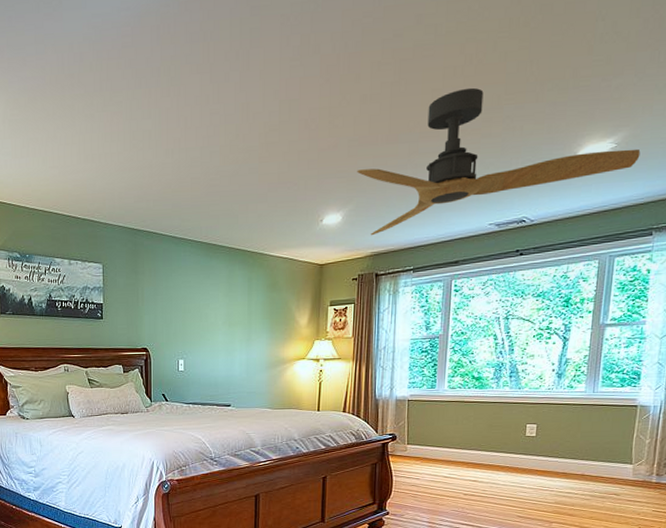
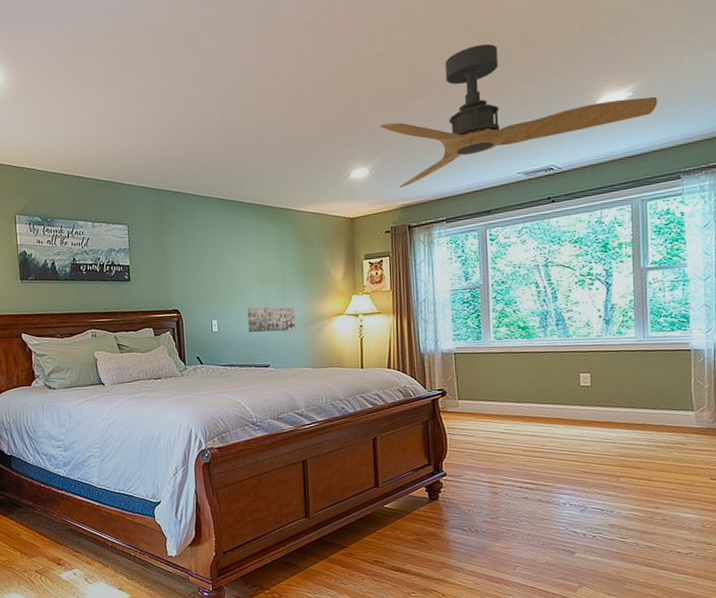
wall art: none [213,348,259,373] -> present [247,306,296,333]

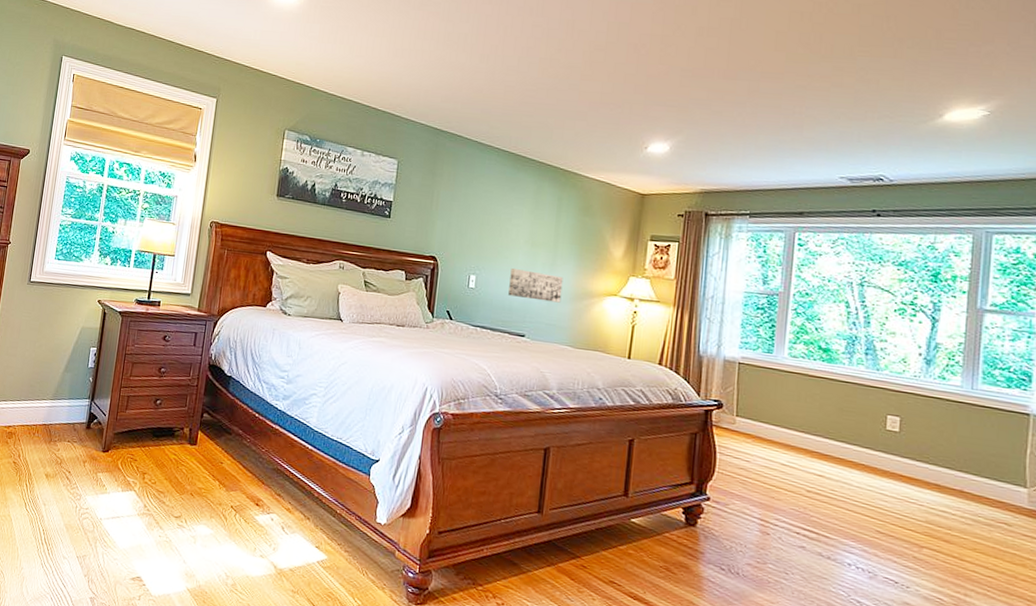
ceiling fan: present [380,43,658,188] -> none [689,34,1018,172]

